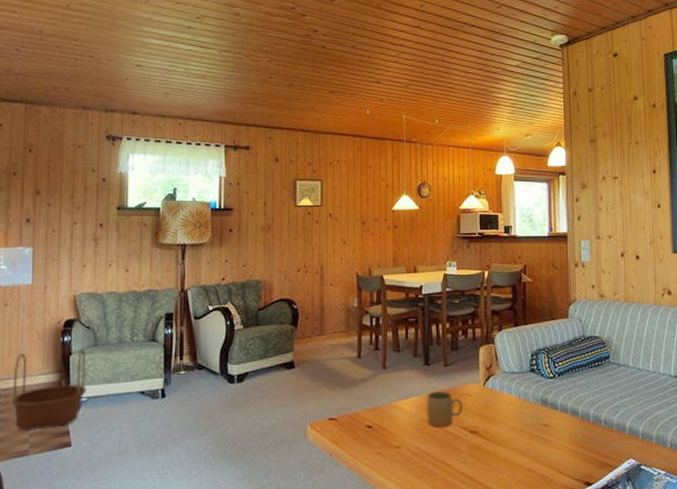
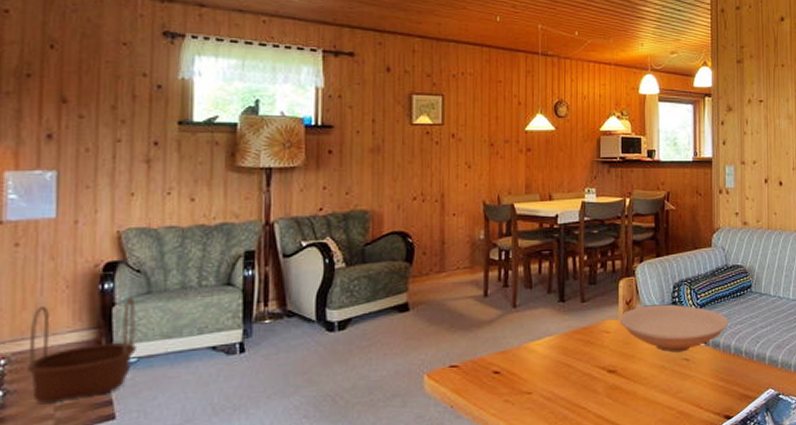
mug: present [427,390,463,427] -> none [561,328,601,369]
decorative bowl: none [481,371,586,418] -> present [620,304,728,353]

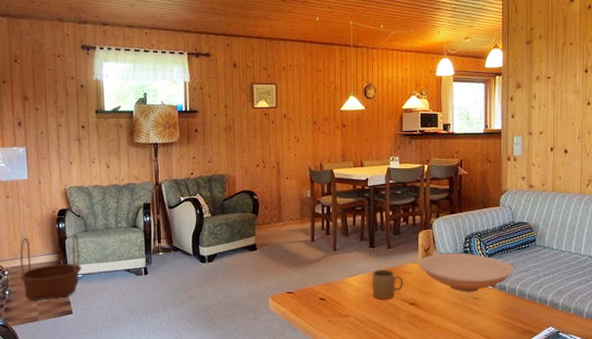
mug: none [561,328,601,369] -> present [372,268,404,300]

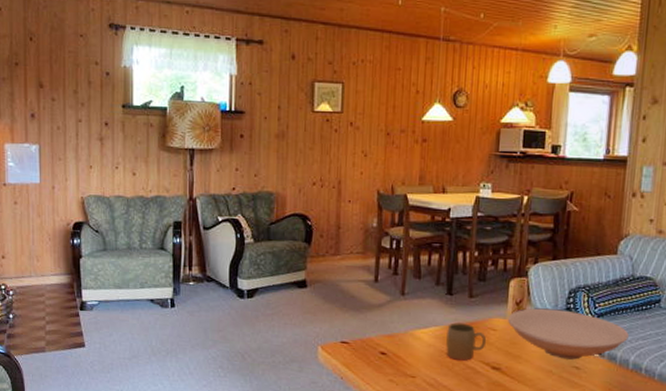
basket: present [20,233,81,300] -> none [27,252,97,328]

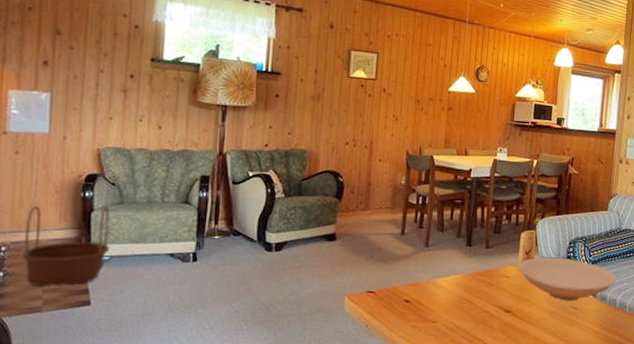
basket: none [27,252,97,328] -> present [23,205,110,286]
mug: present [446,321,487,361] -> none [464,270,501,305]

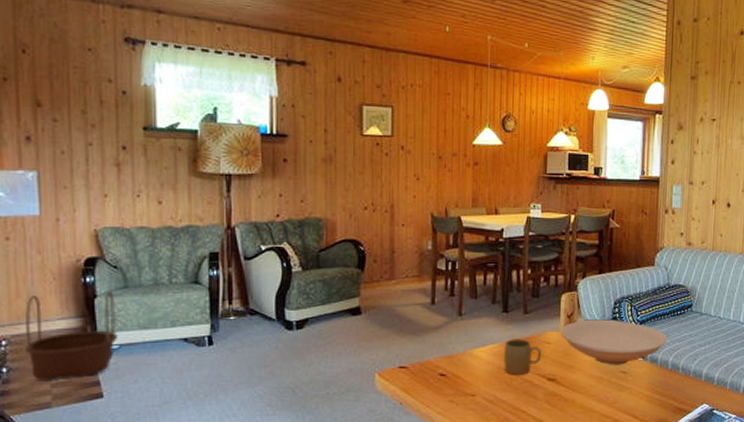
mug: none [464,270,501,305] -> present [504,337,542,375]

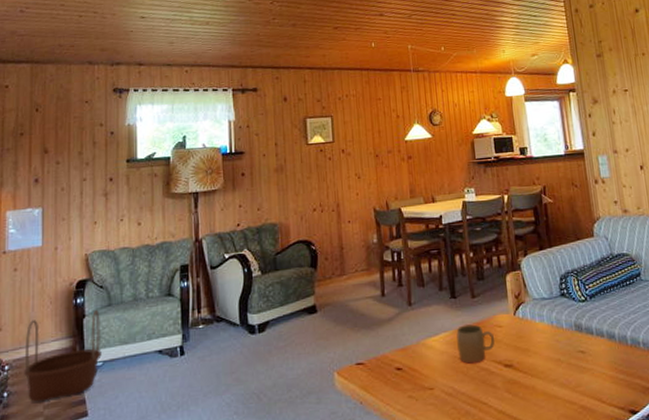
decorative bowl: present [561,319,667,365] -> none [511,296,621,345]

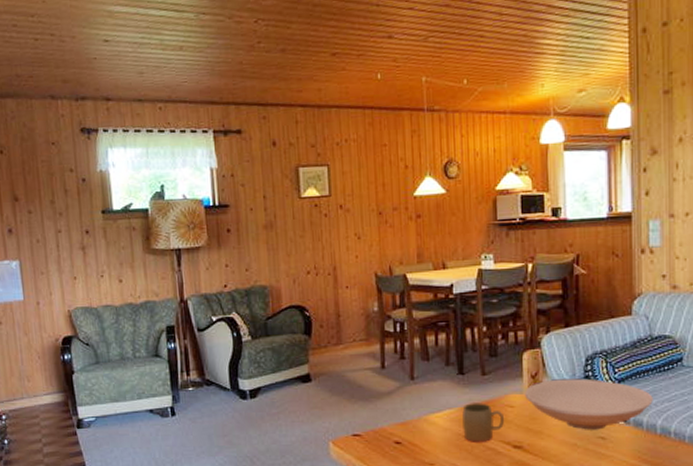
basket: present [24,309,102,402] -> none [18,366,94,451]
decorative bowl: none [511,296,621,345] -> present [525,378,653,430]

